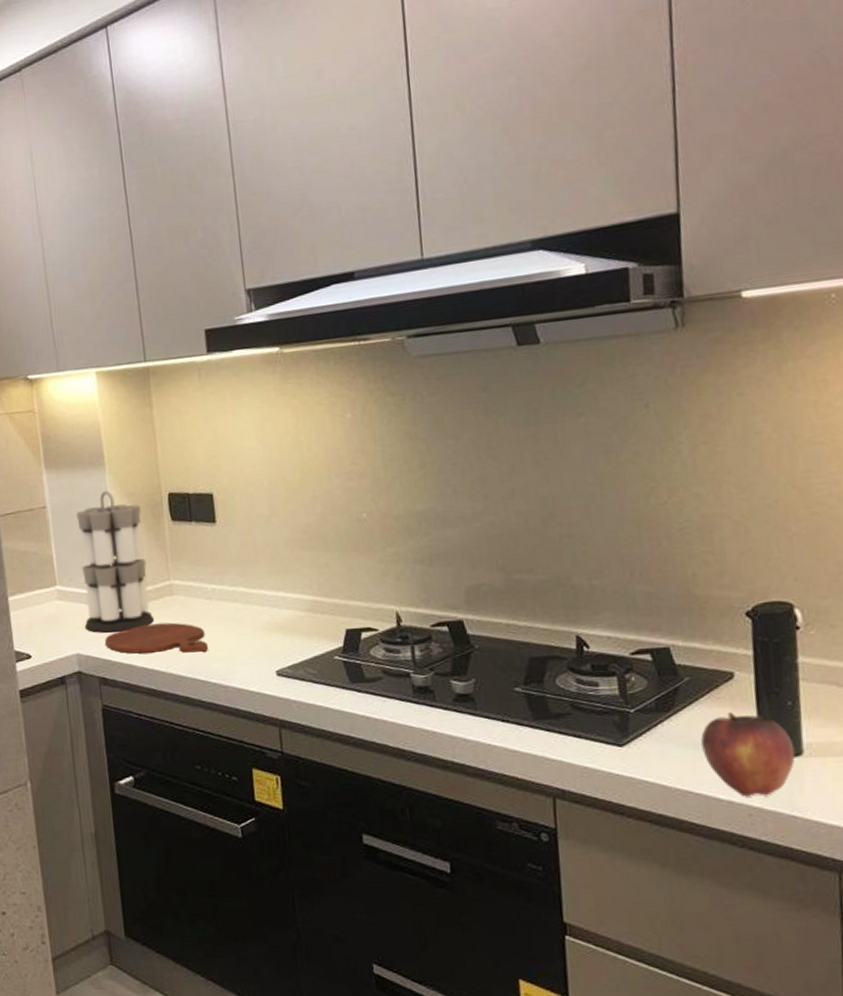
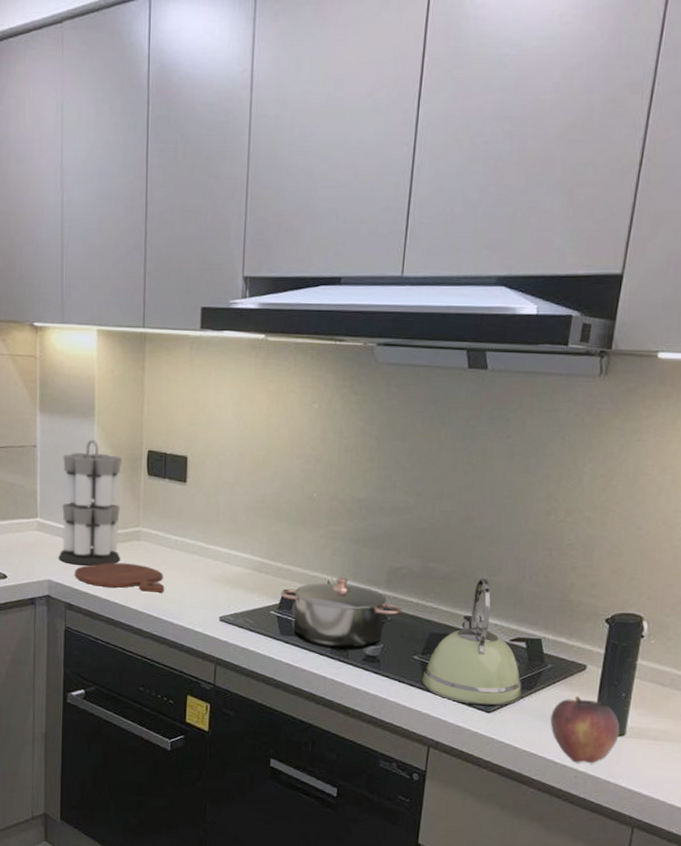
cooking pot: none [342,605,491,693] -> present [280,577,403,651]
kettle: none [529,584,660,739] -> present [421,578,523,706]

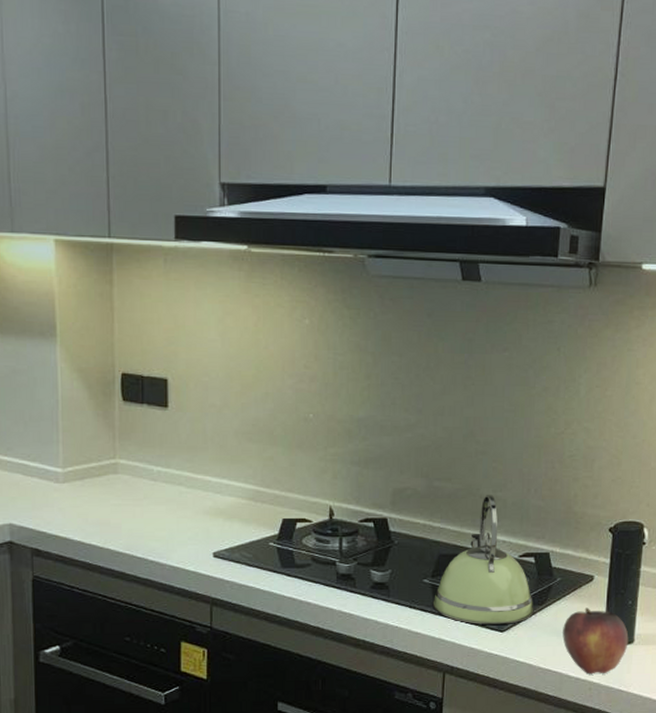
spice rack: present [59,439,121,566] -> none [20,362,95,505]
cutting board: present [75,562,165,593] -> none [42,500,149,530]
cooking pot: present [280,577,403,651] -> none [279,502,409,580]

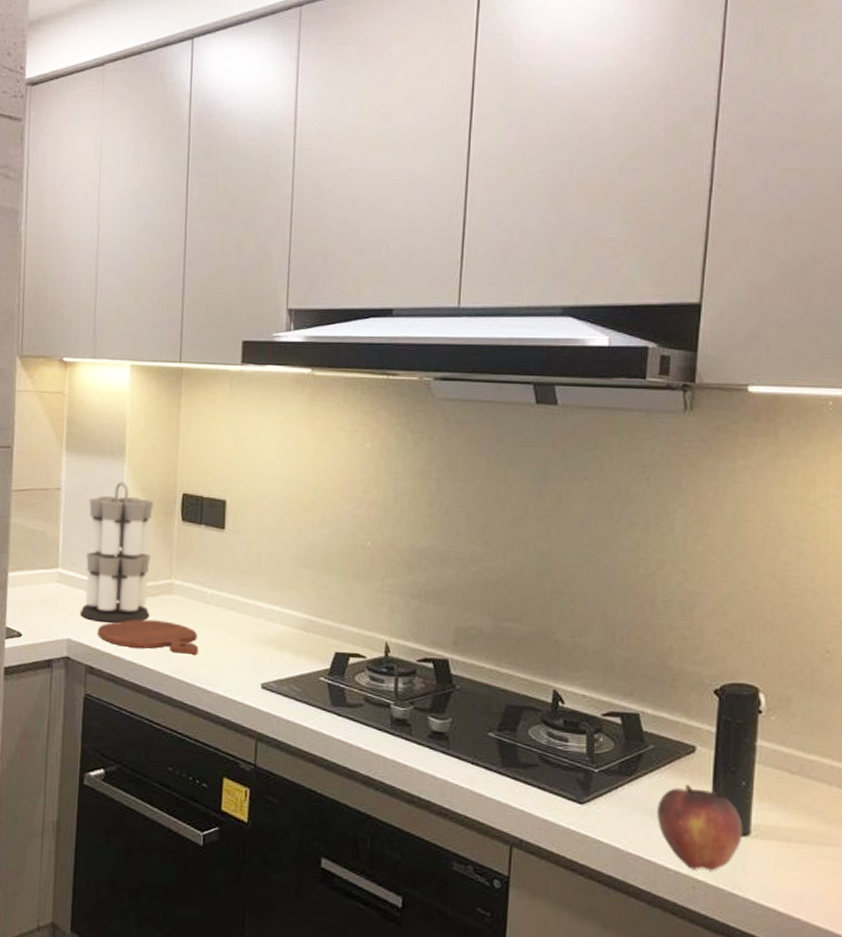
spice rack: none [20,362,95,505] -> present [81,481,153,623]
cutting board: none [42,500,149,530] -> present [98,619,199,655]
kettle: present [432,495,534,626] -> none [498,640,621,796]

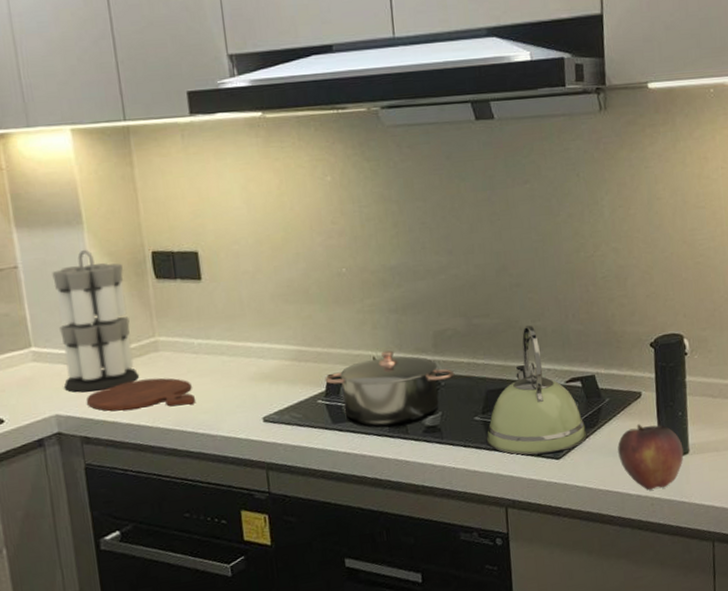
cooking pot: none [331,638,473,726] -> present [325,350,455,429]
kettle: none [498,640,621,796] -> present [486,325,588,455]

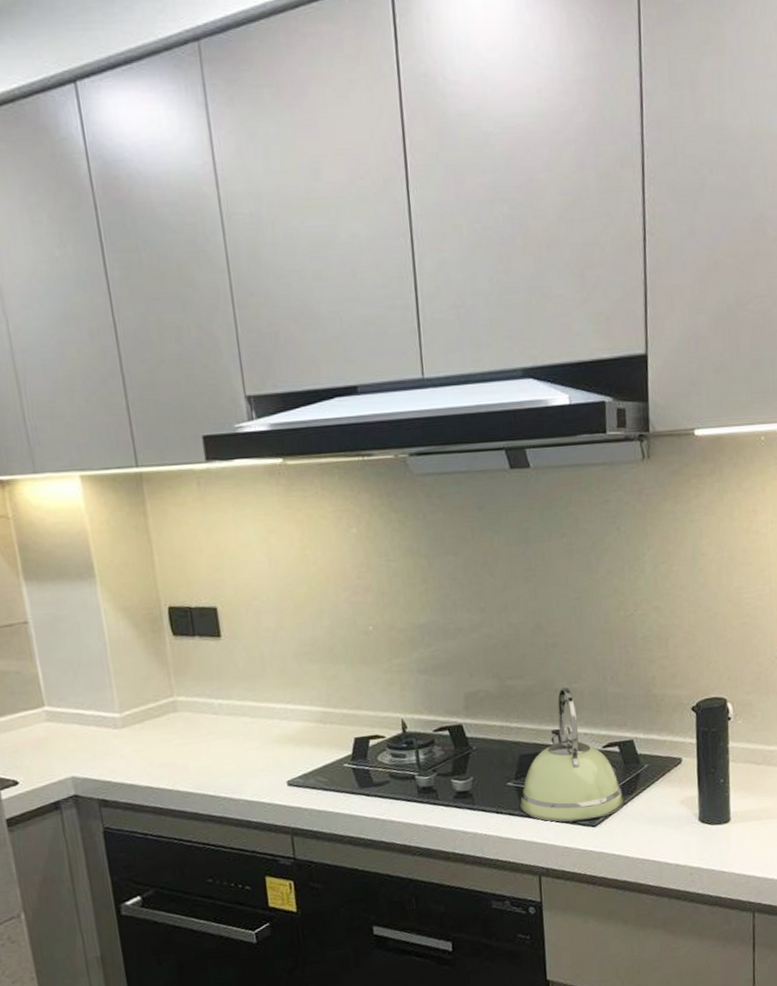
spice rack: present [52,249,139,393] -> none [64,604,157,754]
cutting board: present [87,377,196,411] -> none [103,739,217,774]
cooking pot: present [325,350,455,429] -> none [351,712,487,794]
fruit: present [617,424,684,490] -> none [655,791,725,859]

